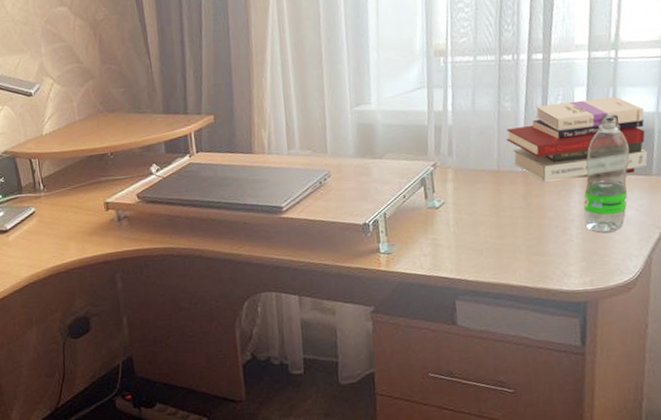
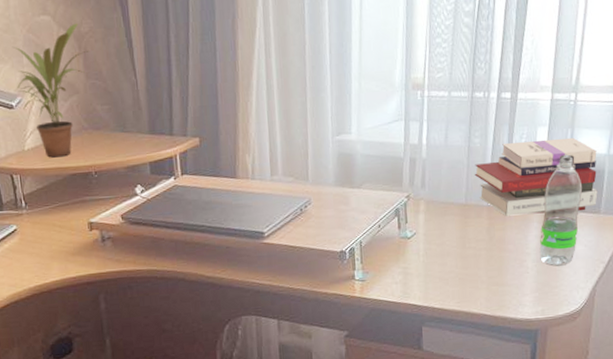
potted plant: none [31,12,104,141] -> present [12,24,89,158]

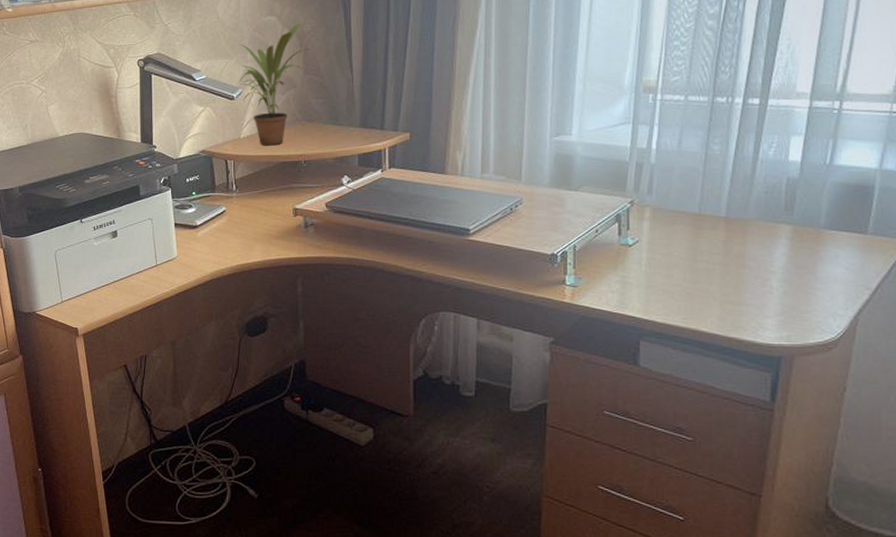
books: present [474,137,598,216] -> none [711,148,865,230]
bottle: present [539,154,583,267] -> none [787,167,846,289]

